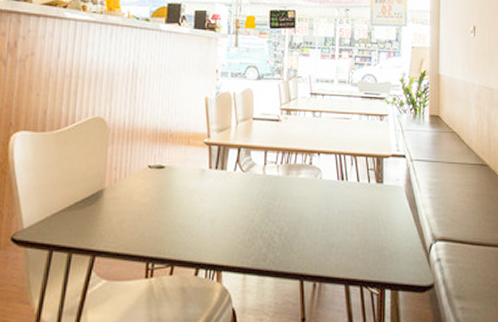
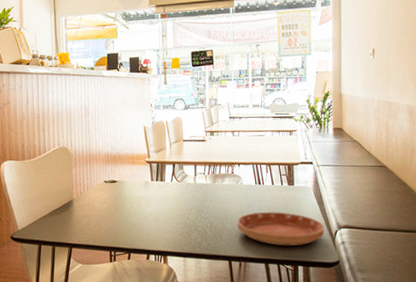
saucer: none [313,217,418,262] -> present [237,212,325,246]

